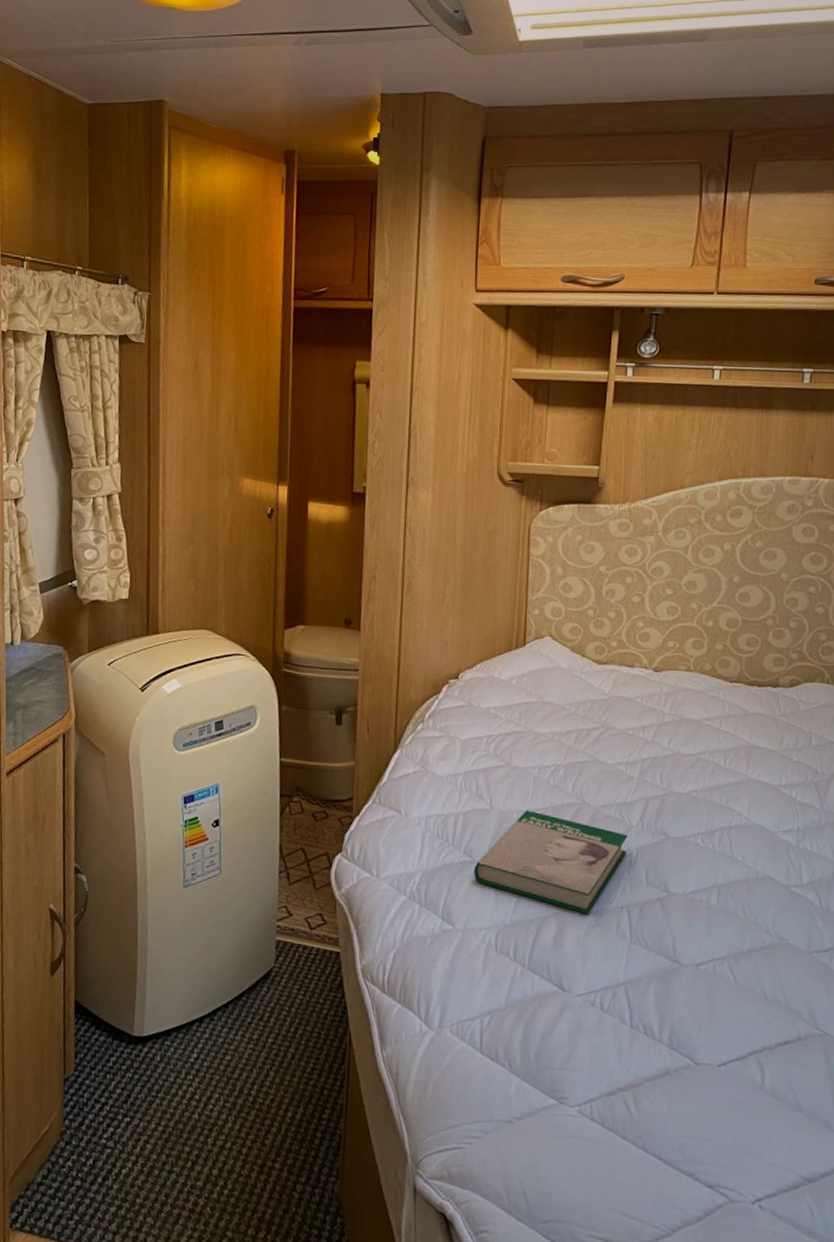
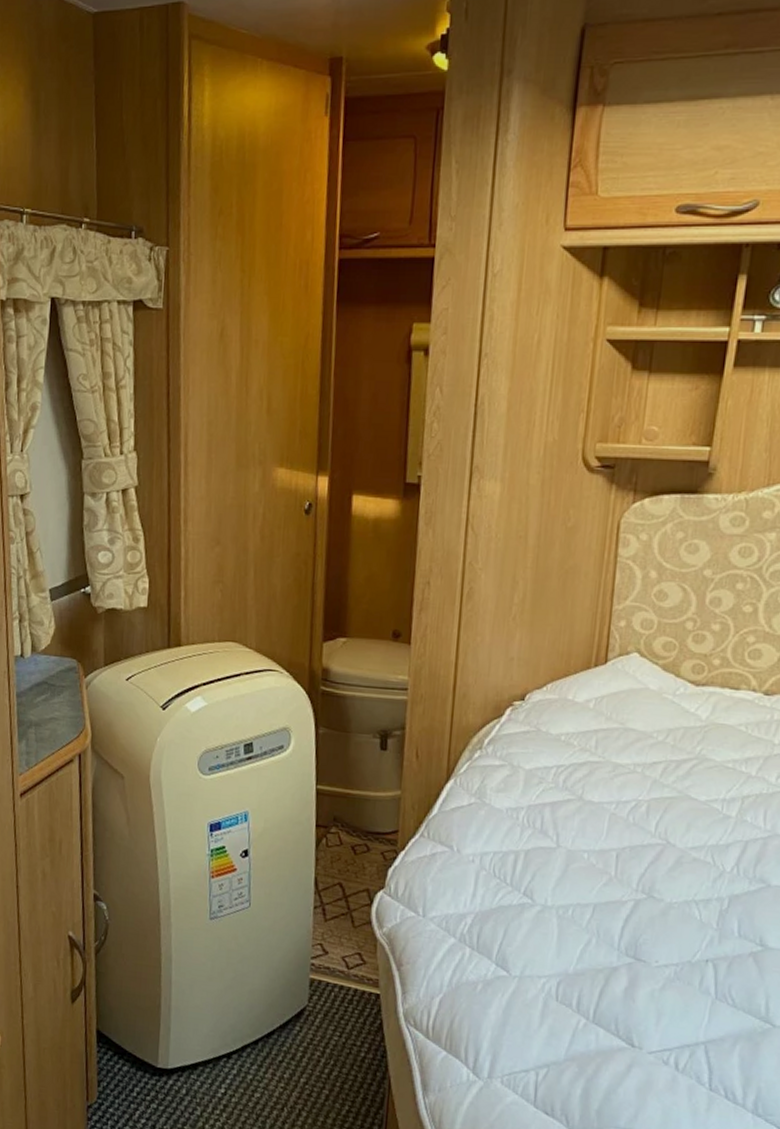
book: present [473,810,628,915] -> none [534,850,720,967]

